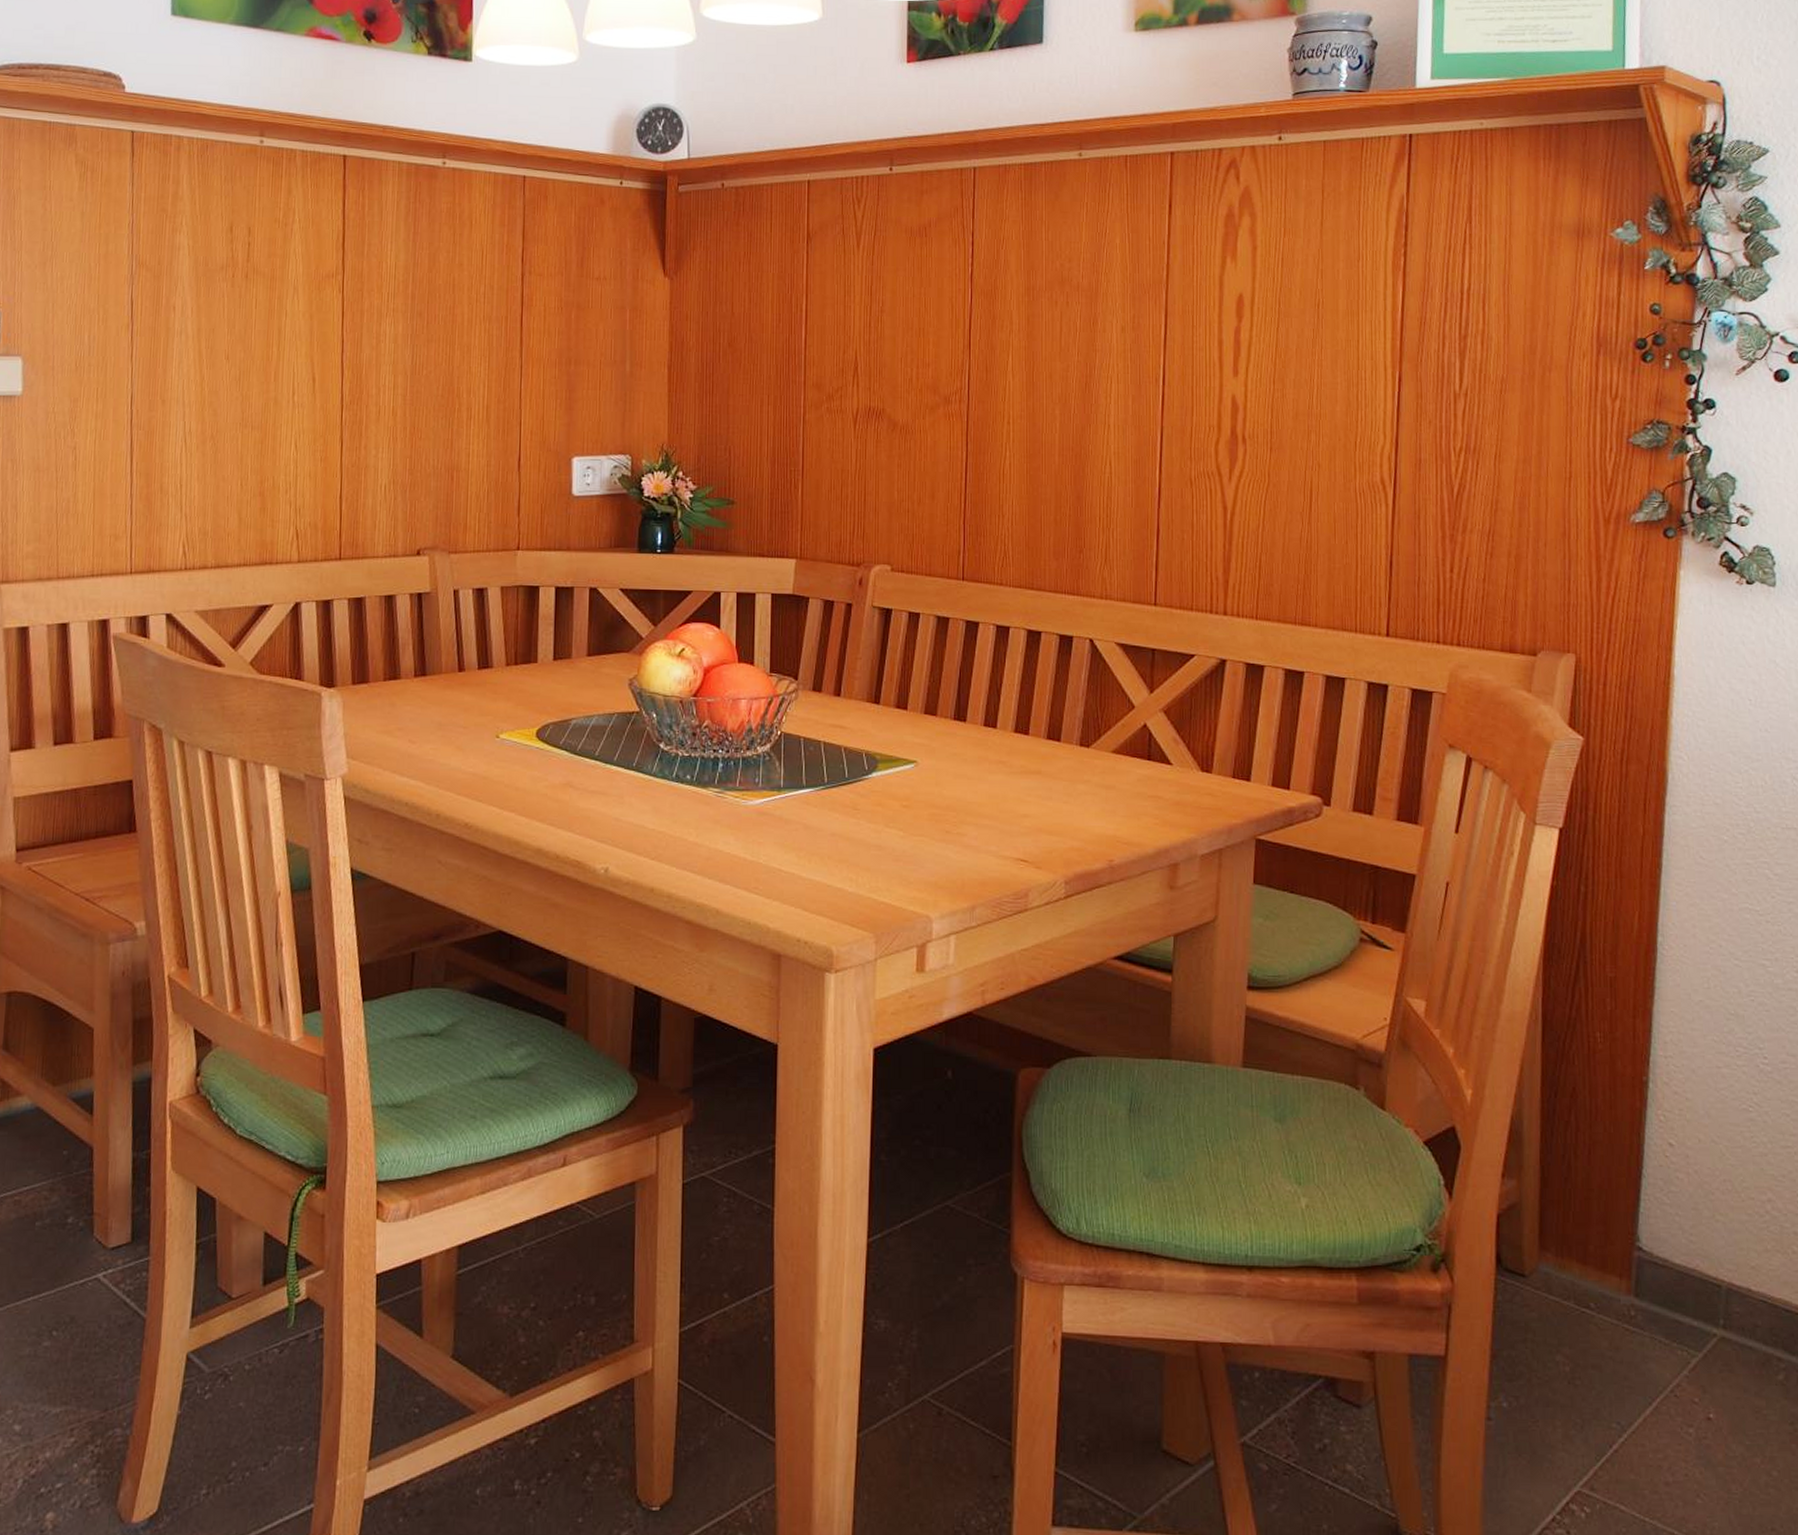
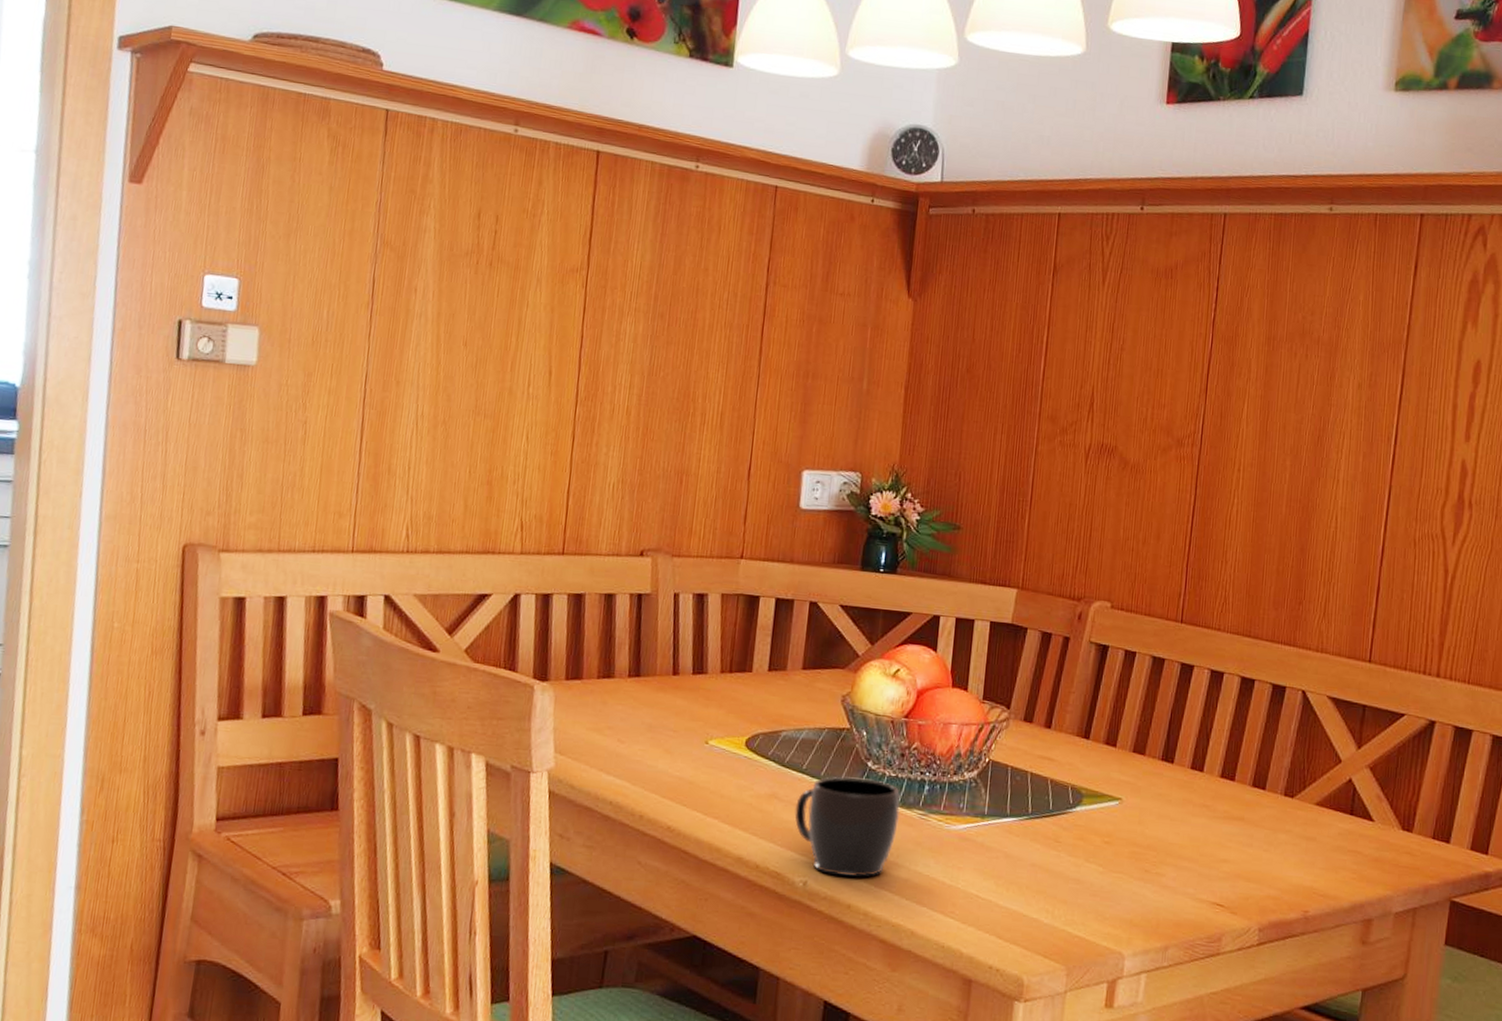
mug: none [591,760,696,859] -> present [794,776,901,877]

